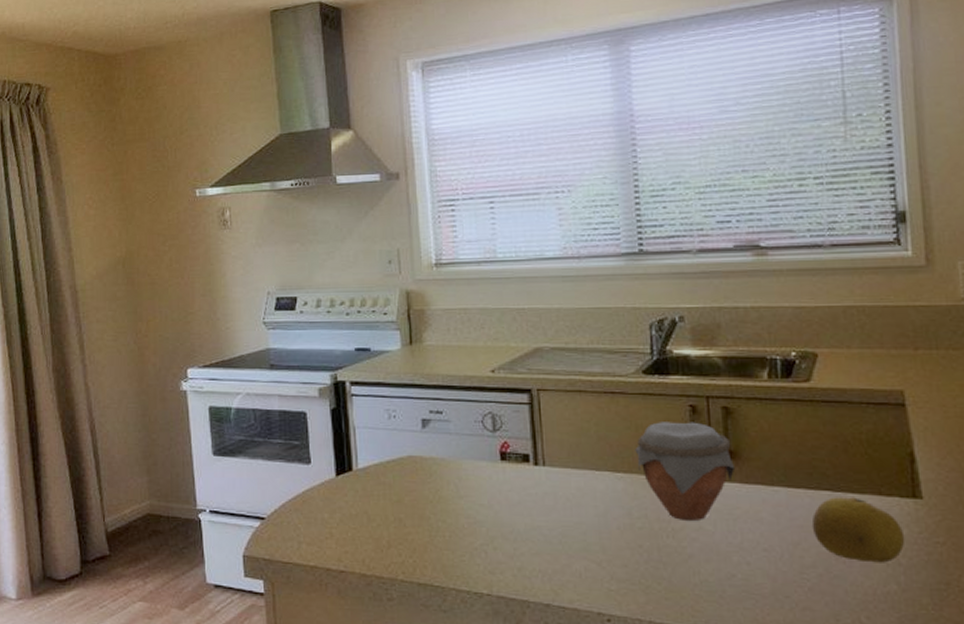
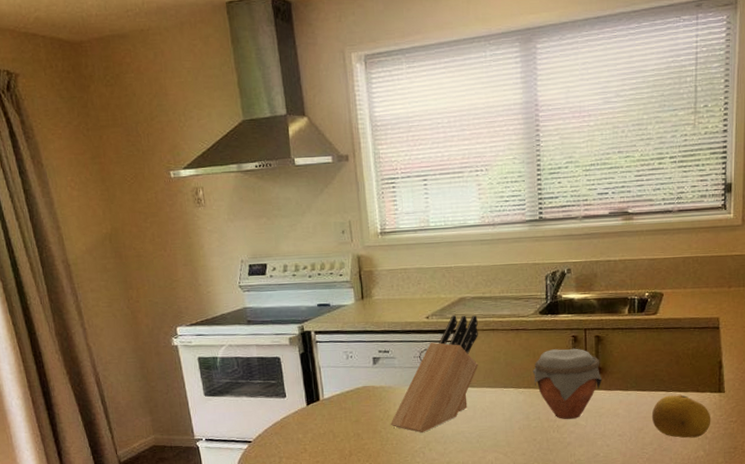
knife block: none [442,370,560,525] -> present [390,315,478,433]

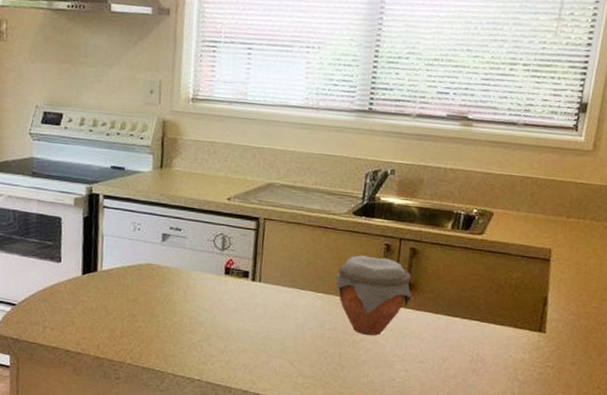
knife block: present [390,315,478,433] -> none [170,201,284,325]
fruit: present [651,394,711,438] -> none [459,326,526,378]

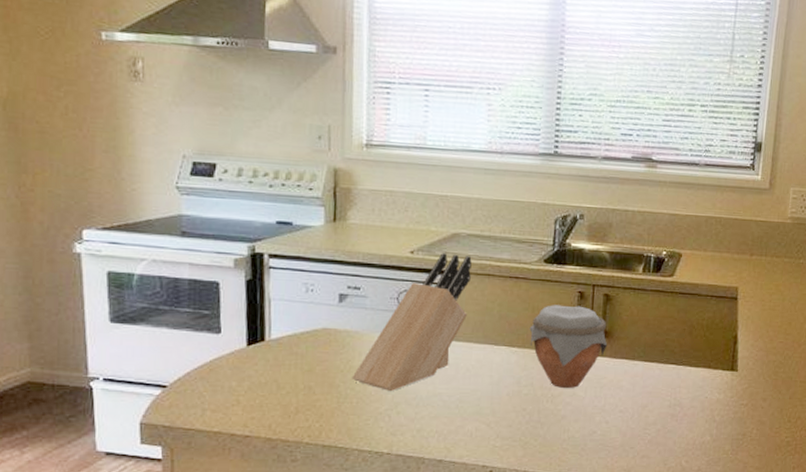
knife block: none [170,201,284,325] -> present [351,253,472,392]

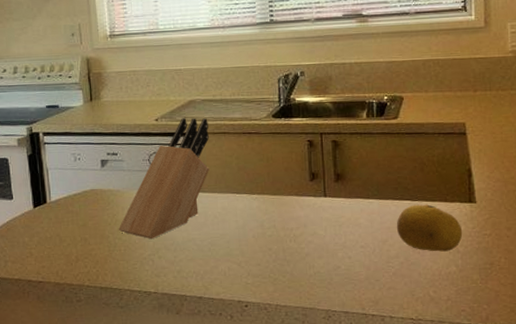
jar: present [529,305,608,389] -> none [266,153,342,229]
fruit: none [657,369,721,420] -> present [396,204,463,252]

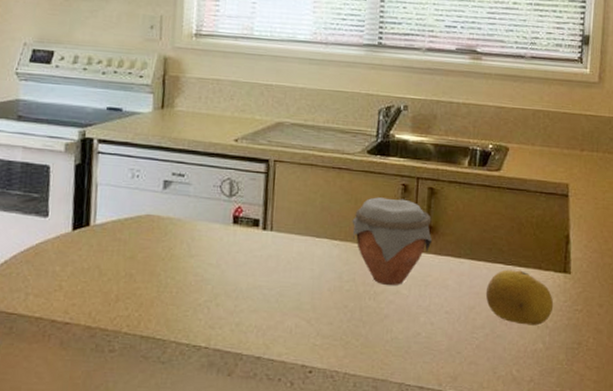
knife block: present [118,118,209,240] -> none [172,142,295,283]
jar: none [266,153,342,229] -> present [352,197,433,286]

